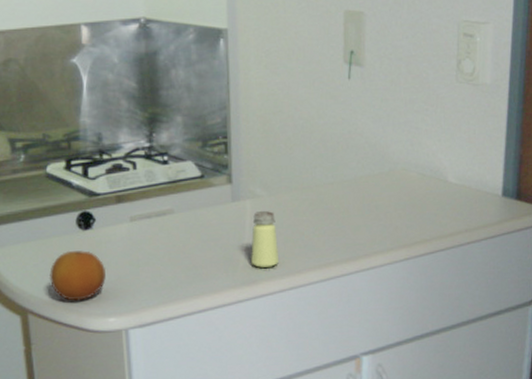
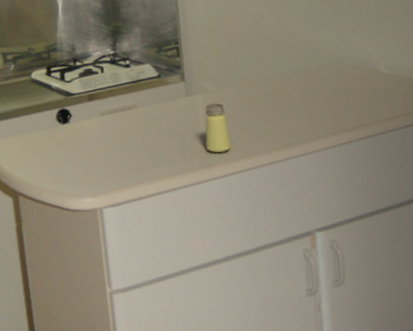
fruit: present [49,250,106,301] -> none [35,141,82,184]

